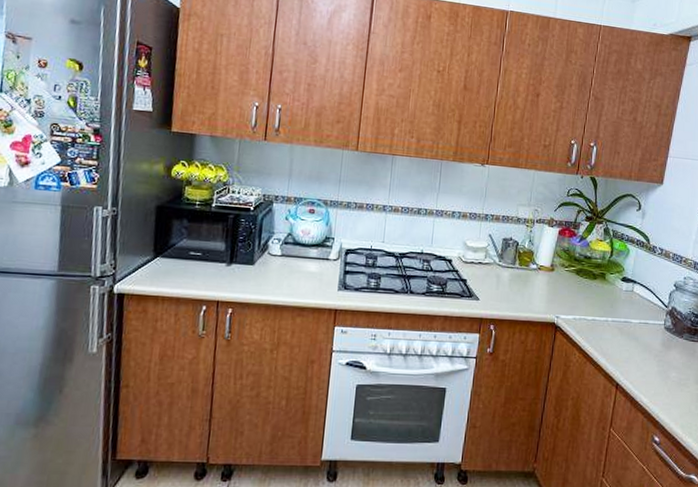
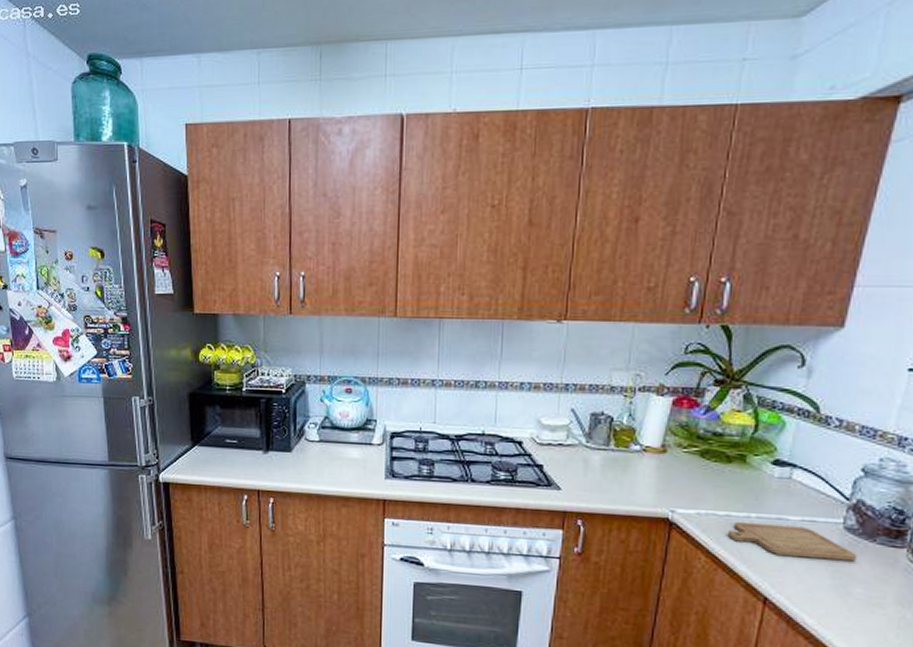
chopping board: none [593,325,673,353] -> present [727,522,858,562]

